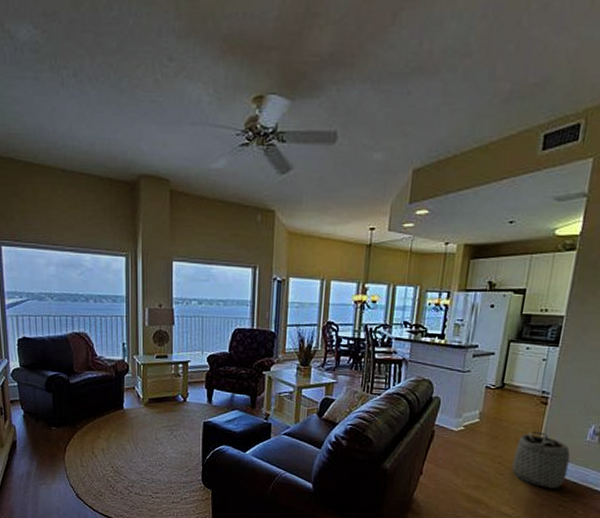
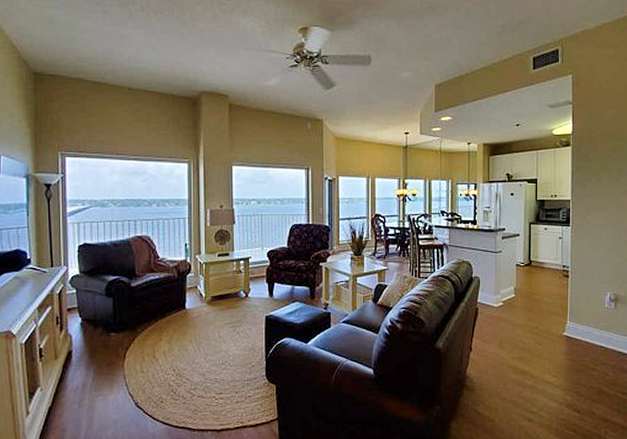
basket: present [511,431,571,489] -> none [547,301,595,354]

